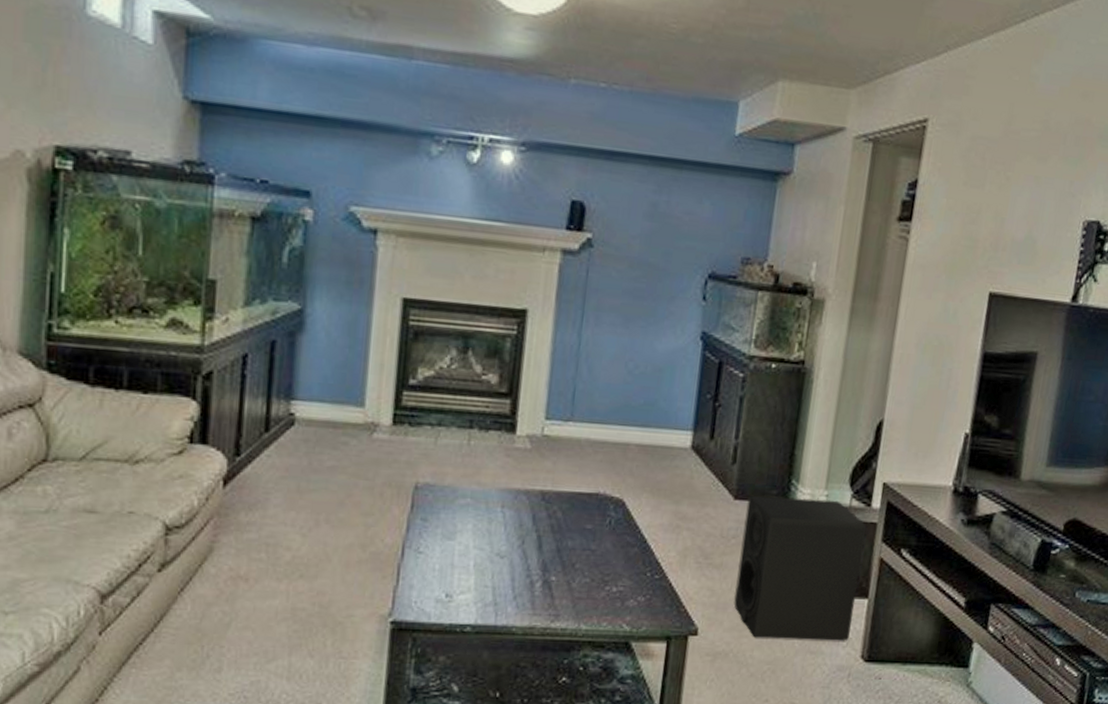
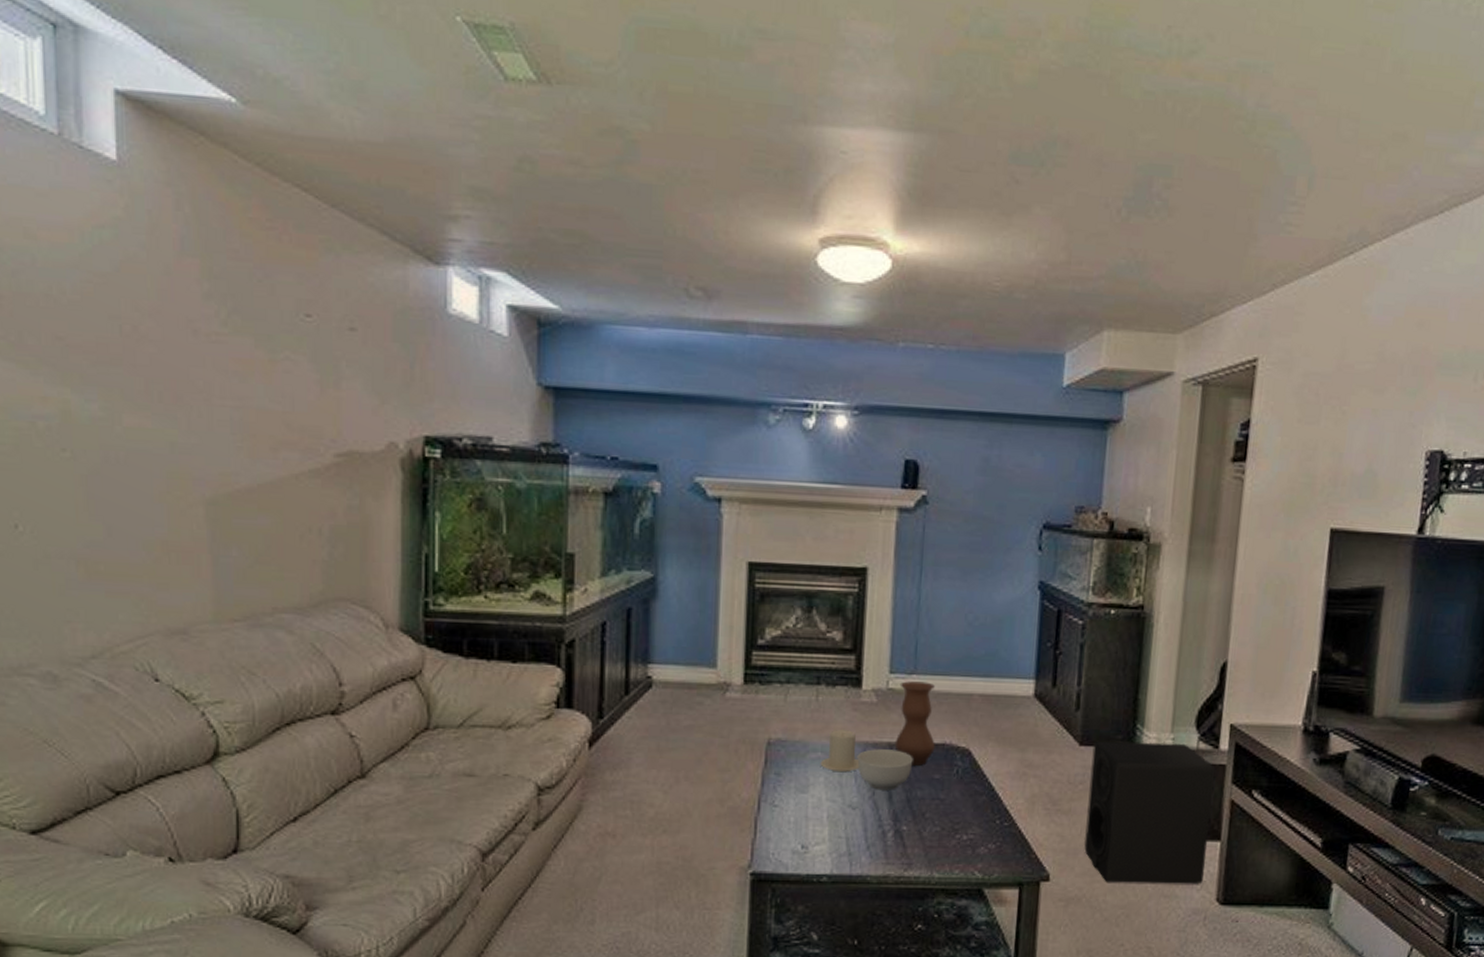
candle: none [469,476,510,520] -> present [820,730,860,773]
bowl: none [507,496,566,540] -> present [857,749,913,790]
vase: none [547,428,591,515] -> present [894,681,935,766]

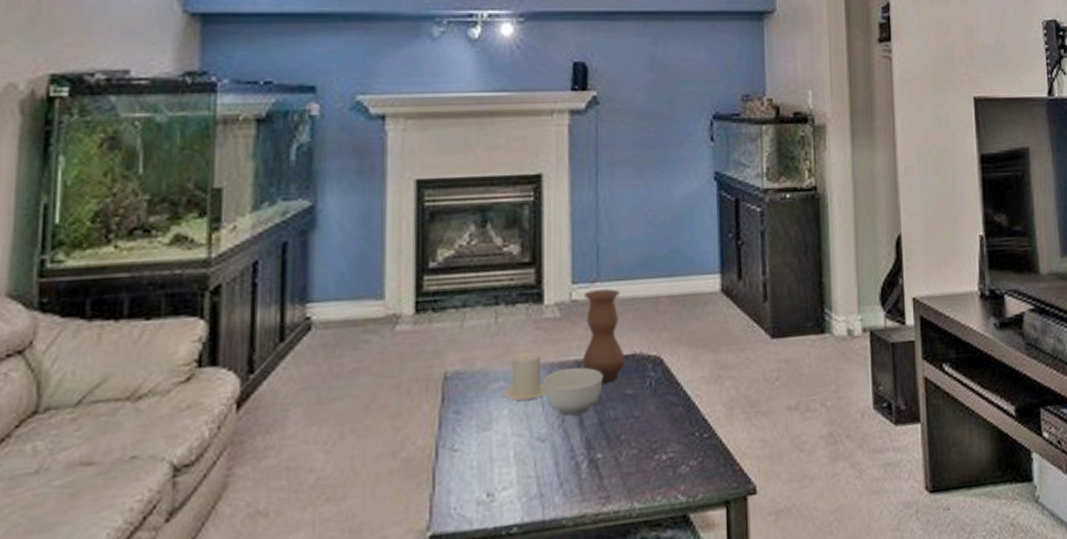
speaker: present [1084,740,1215,883] -> none [785,323,909,485]

